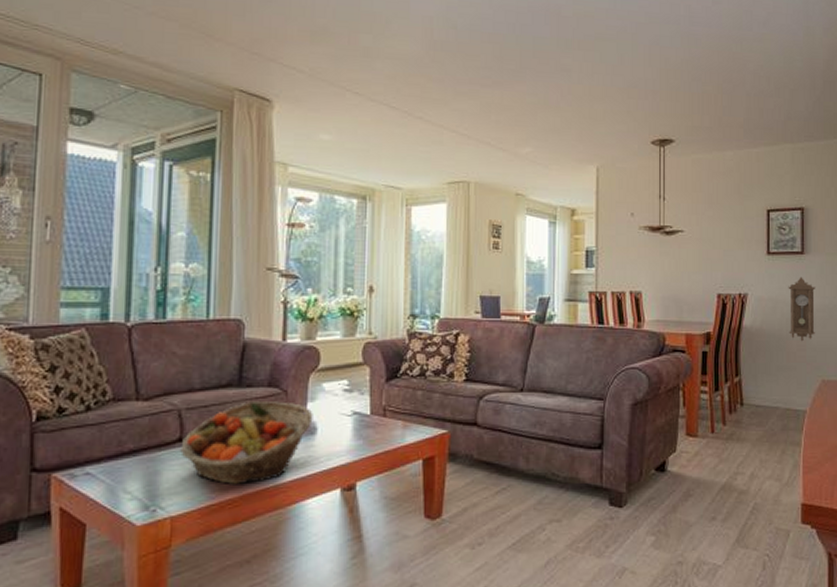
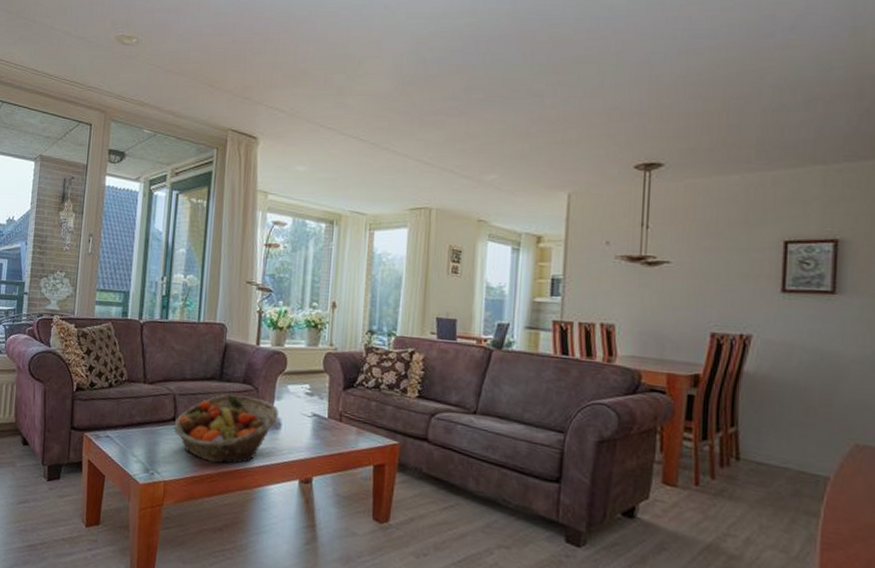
pendulum clock: present [788,277,816,342] -> none [808,320,851,396]

